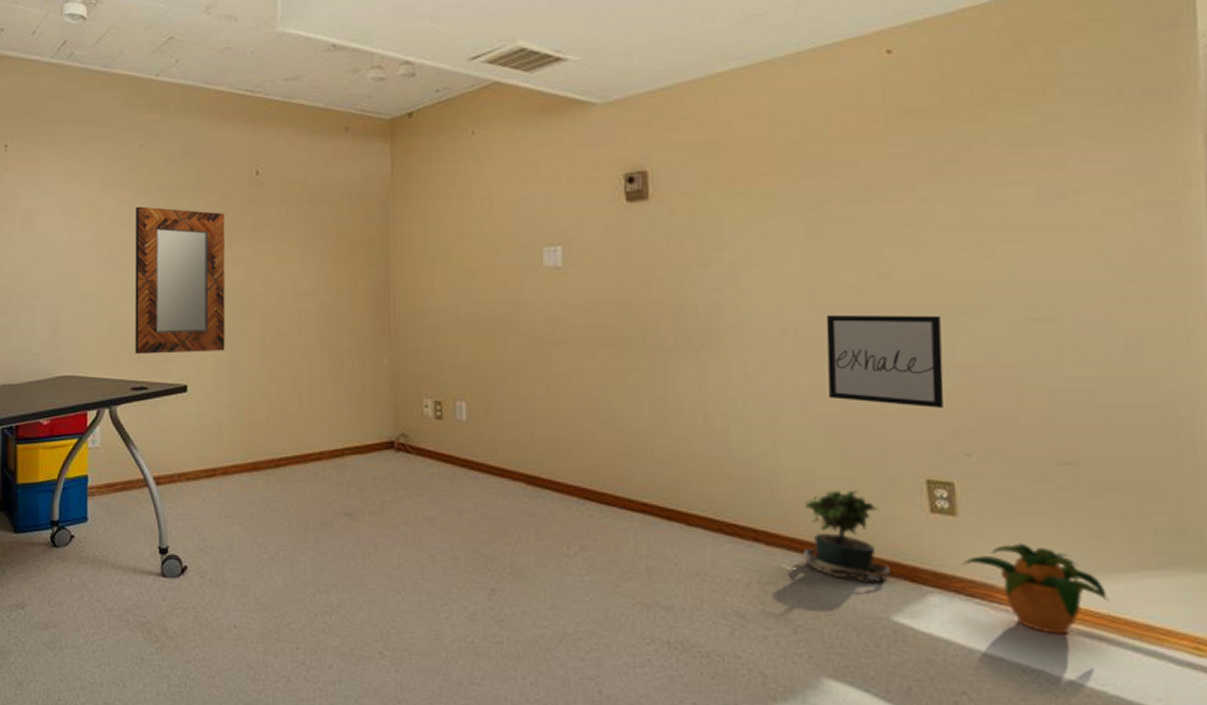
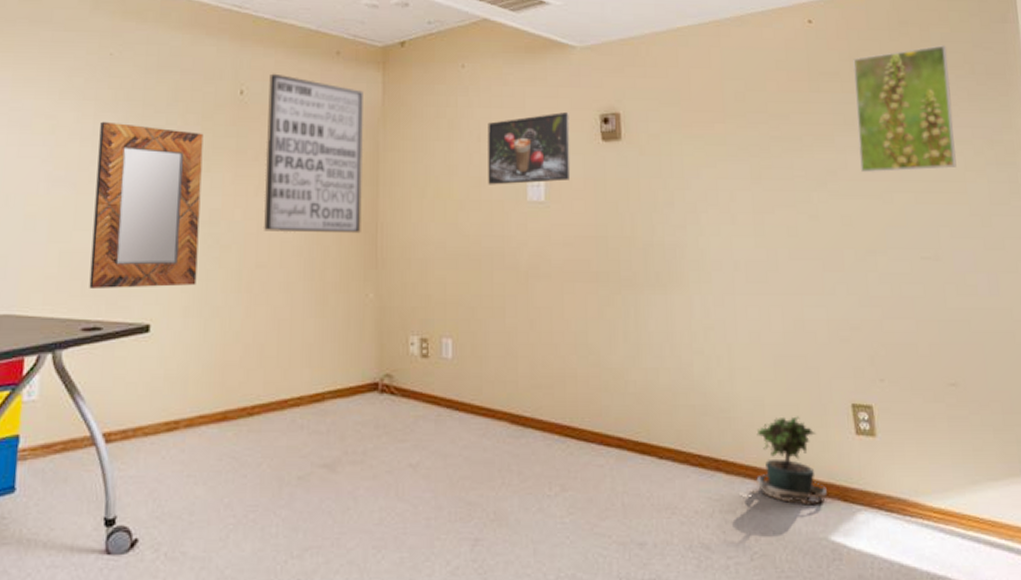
wall art: none [281,152,374,303] -> present [263,73,364,234]
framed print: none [500,174,591,252] -> present [488,112,571,185]
wall art: present [826,314,944,408] -> none [769,252,862,337]
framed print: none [946,65,1089,223] -> present [853,45,957,173]
potted plant: present [961,543,1110,635] -> none [881,458,990,542]

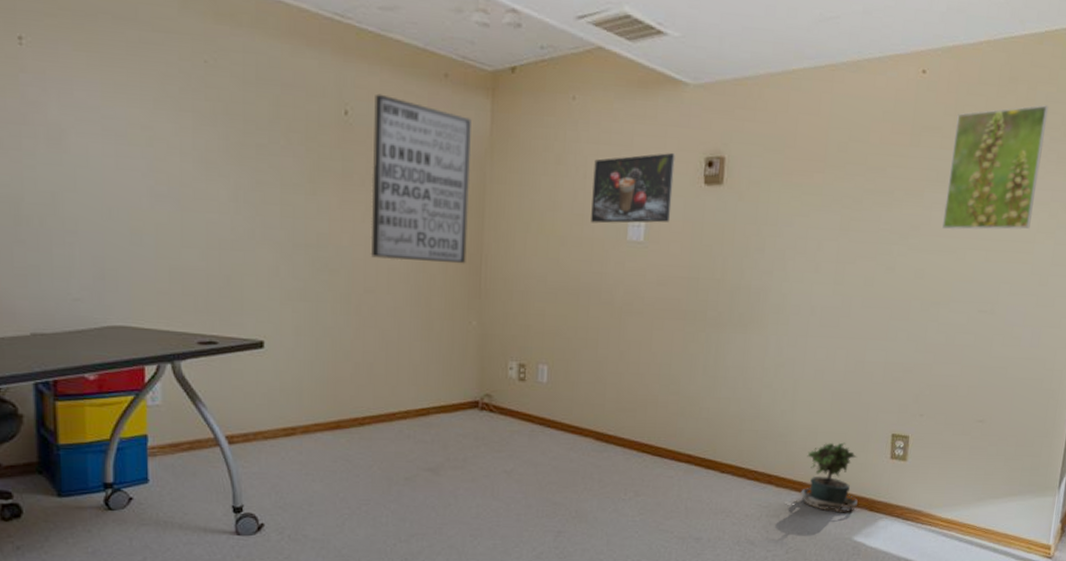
home mirror: present [89,121,204,288] -> none [200,136,308,307]

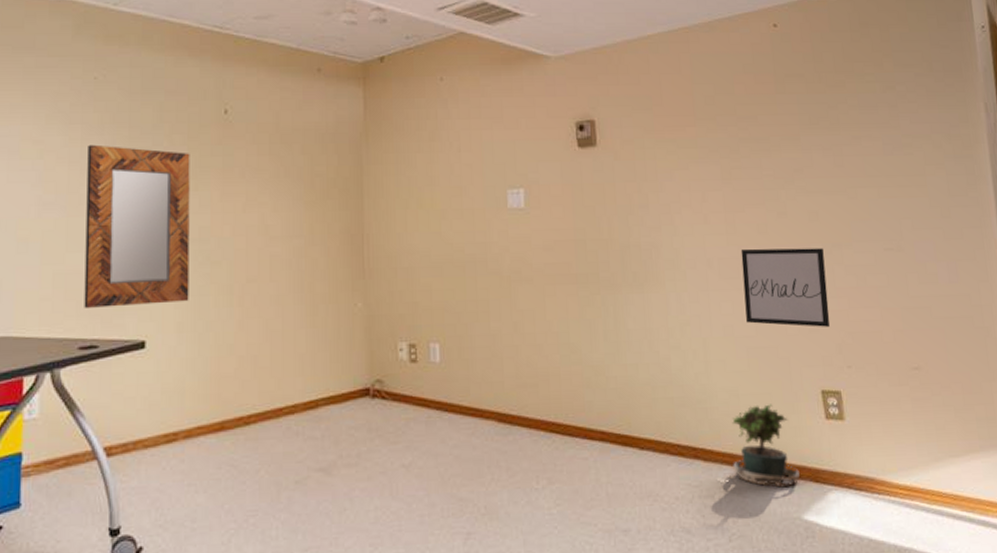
home mirror: none [200,136,308,307] -> present [84,144,190,308]
wall art: present [370,93,472,264] -> none [251,92,348,247]
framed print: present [591,153,675,224] -> none [467,121,549,194]
wall art: none [837,299,922,378] -> present [740,248,830,327]
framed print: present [942,105,1049,230] -> none [817,45,917,170]

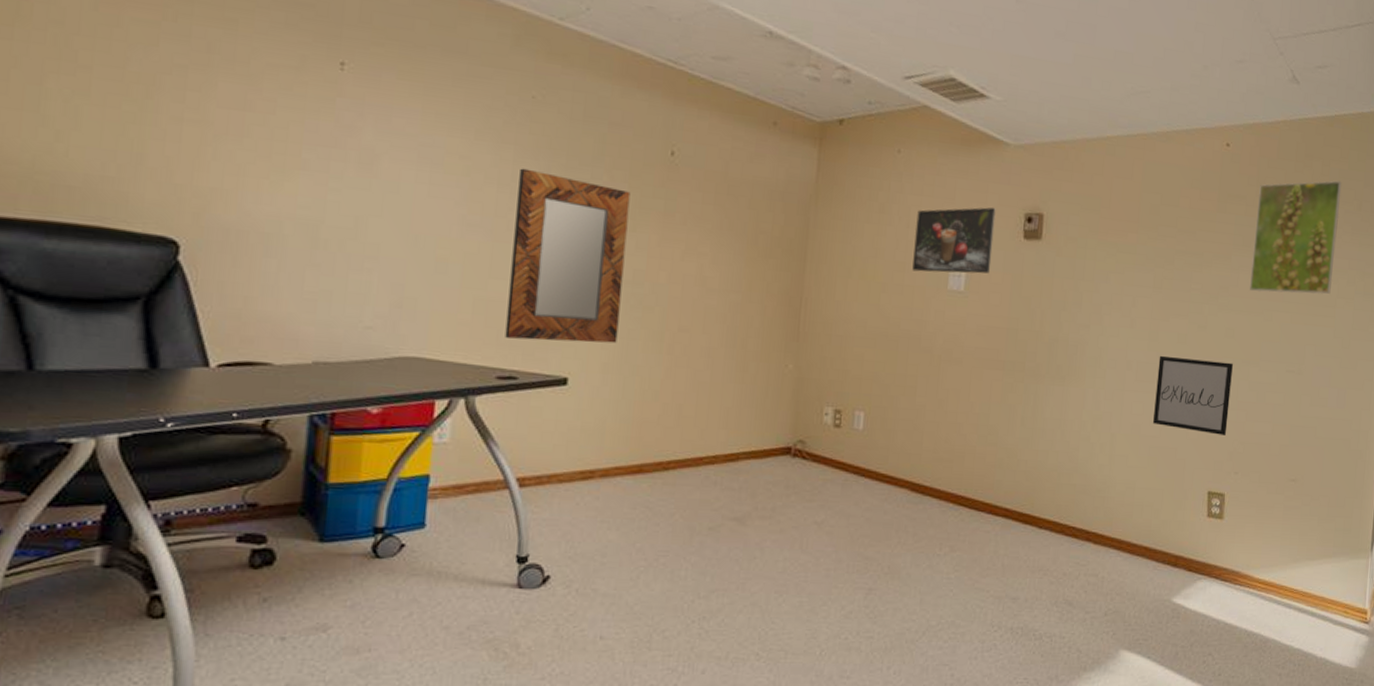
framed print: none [467,121,549,194] -> present [912,207,996,274]
potted plant: present [727,404,800,487] -> none [1112,498,1176,572]
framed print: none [817,45,917,170] -> present [1250,181,1342,294]

